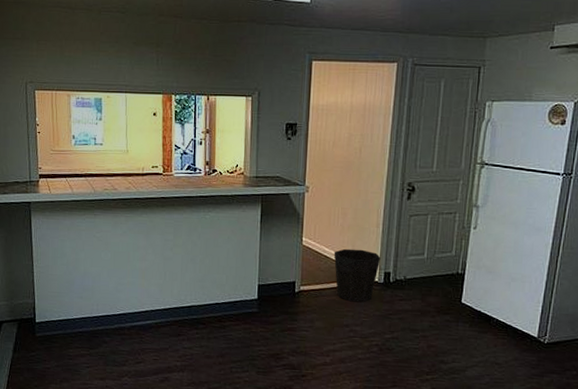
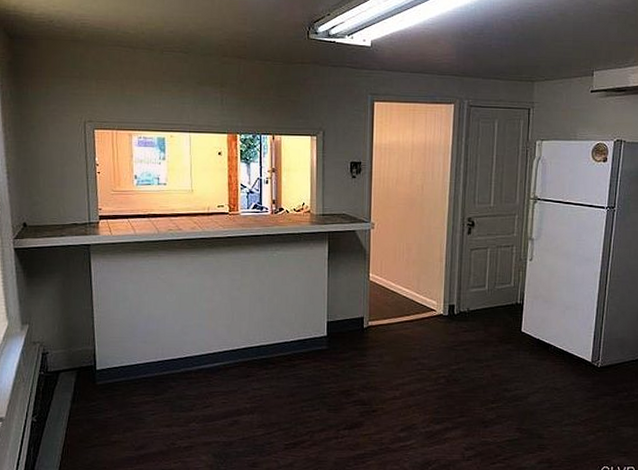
waste bin: present [333,248,381,302] -> none [400,283,445,335]

